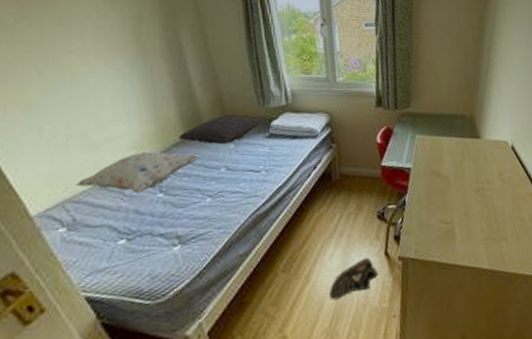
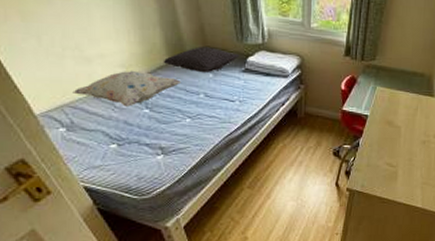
shoe: present [328,257,379,301] -> none [284,185,329,216]

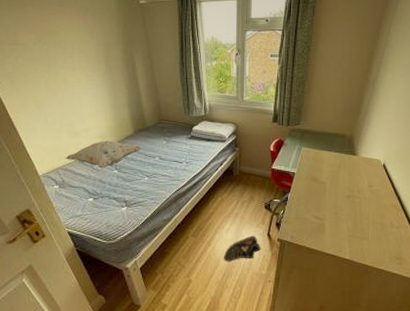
pillow: present [163,46,240,73] -> none [129,120,187,141]
shoe: none [284,185,329,216] -> present [223,235,261,262]

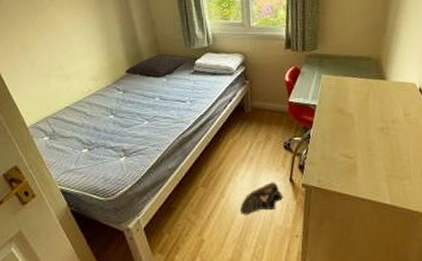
decorative pillow: present [65,140,142,168] -> none [55,82,139,114]
pillow: none [129,120,187,141] -> present [125,55,189,79]

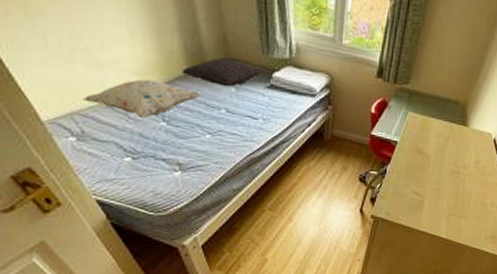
decorative pillow: none [55,82,139,114] -> present [83,78,200,118]
shoe: present [239,182,284,216] -> none [306,211,352,240]

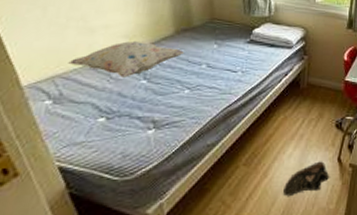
pillow: present [181,57,265,87] -> none [168,19,246,44]
shoe: none [306,211,352,240] -> present [282,161,330,197]

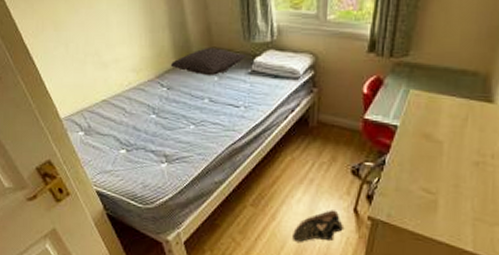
decorative pillow: present [68,40,184,78] -> none [91,74,186,112]
pillow: none [168,19,246,44] -> present [170,48,247,76]

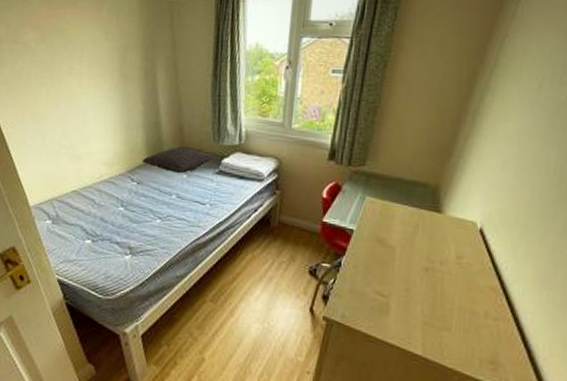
shoe: present [291,210,345,243] -> none [248,308,300,341]

